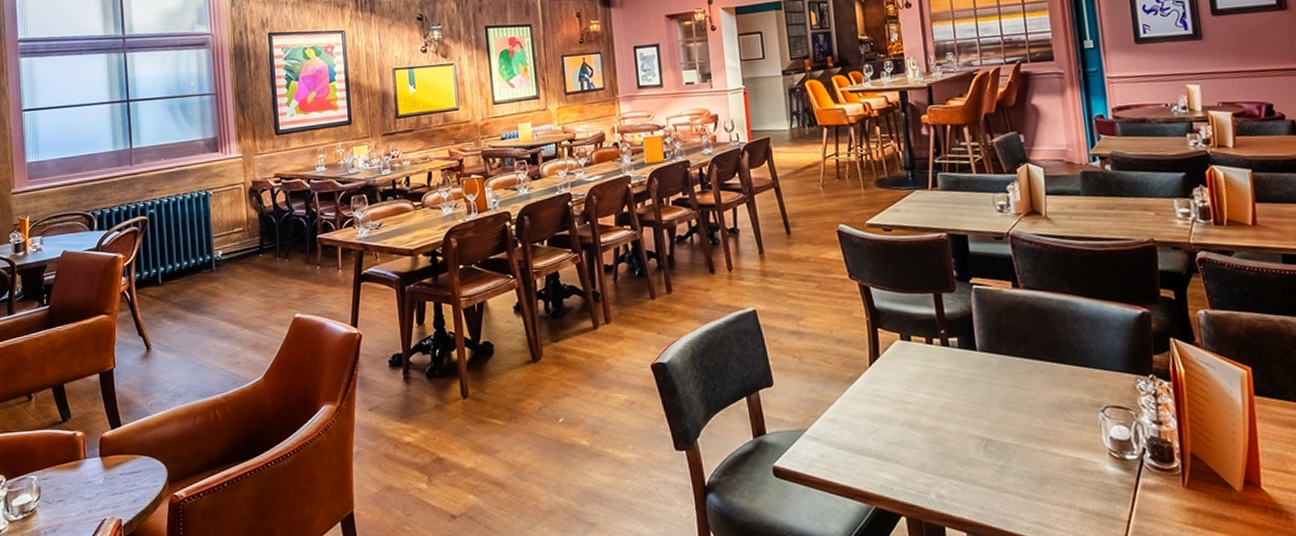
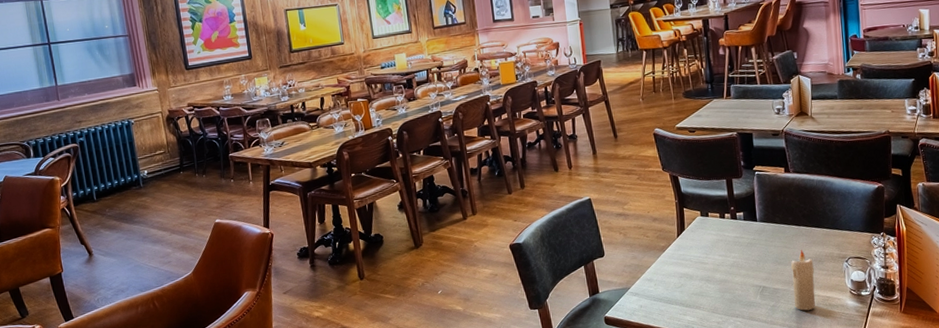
candle: none [1024,391,1062,476] -> present [790,249,816,311]

